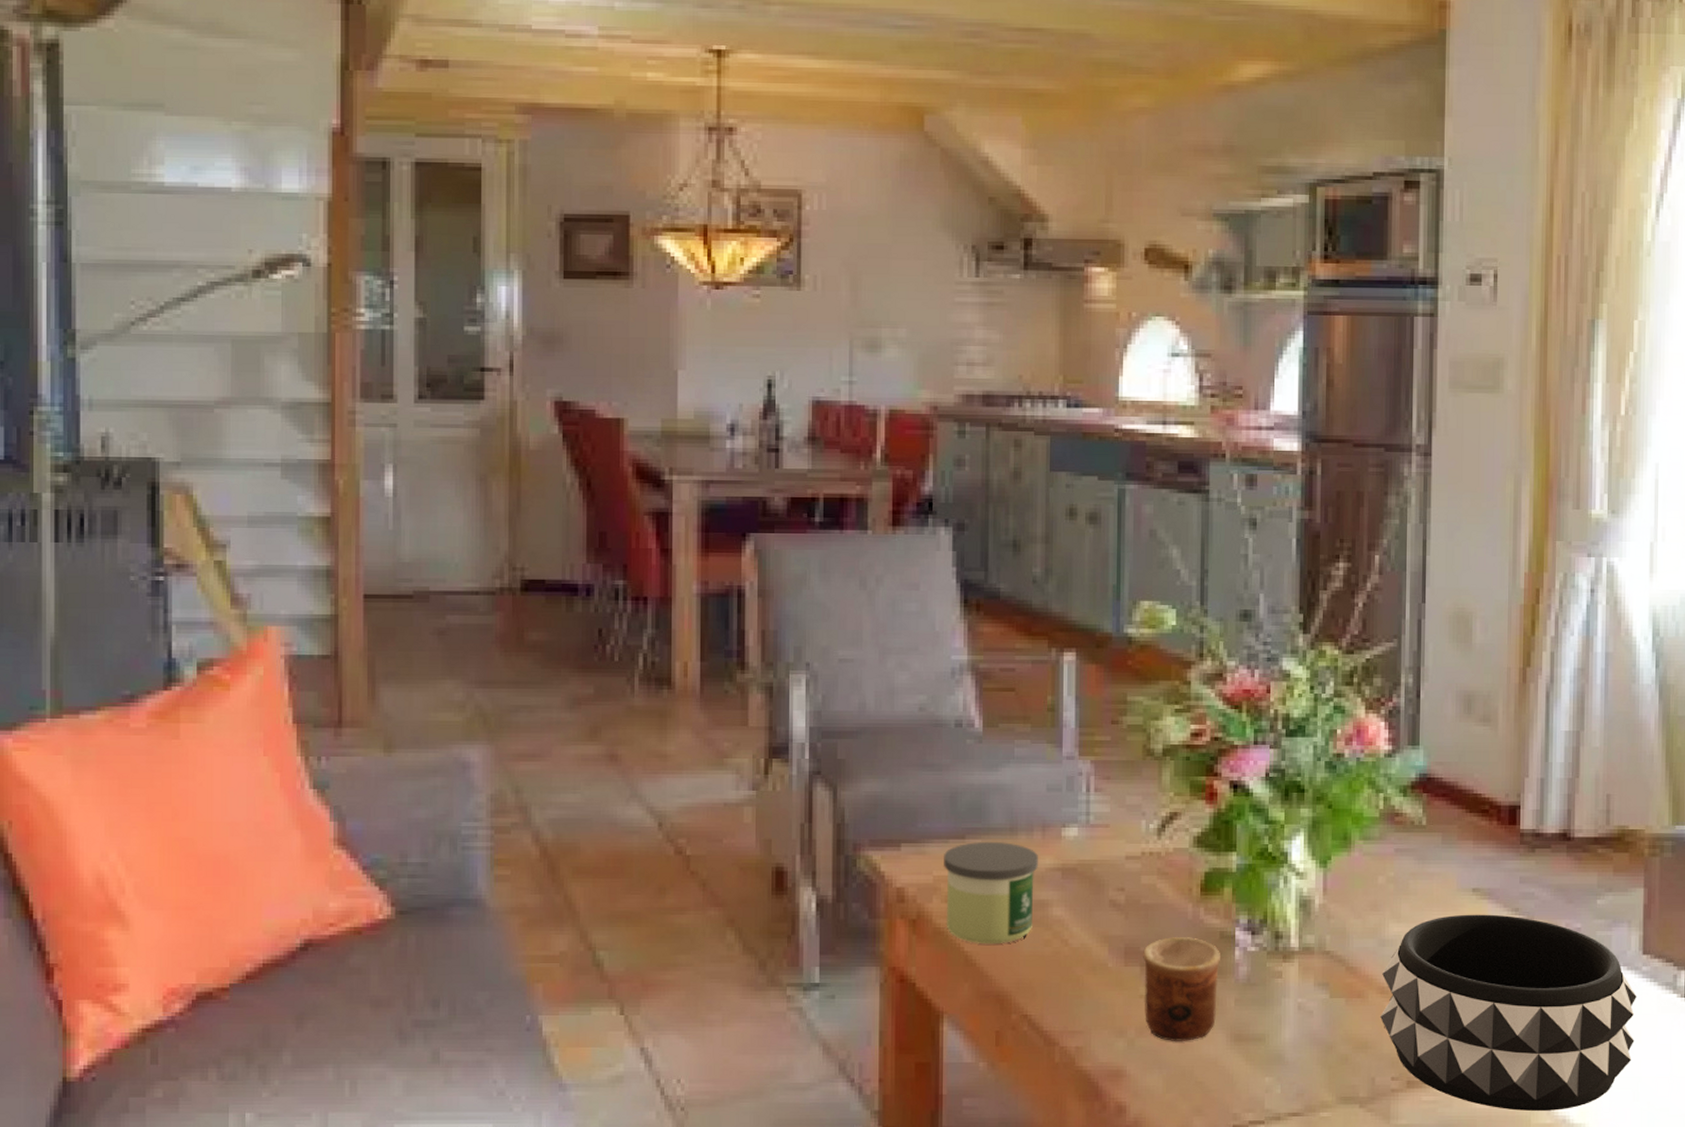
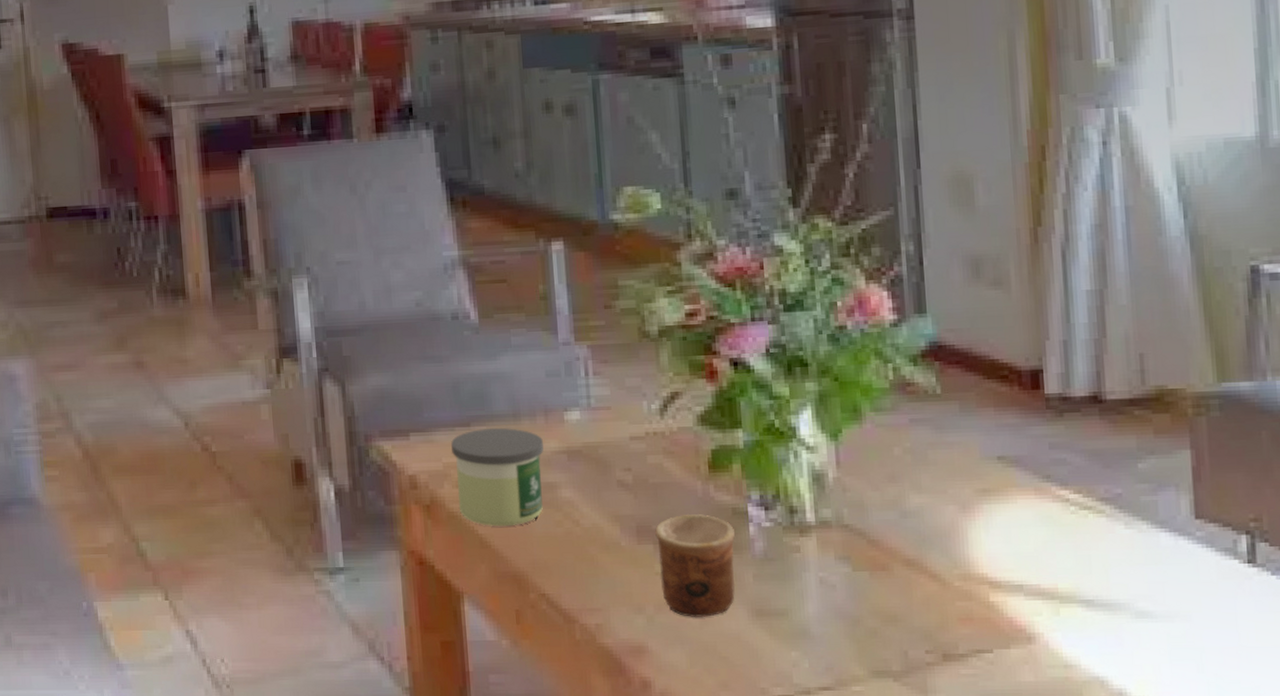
decorative bowl: present [1380,914,1636,1111] -> none [906,482,1194,684]

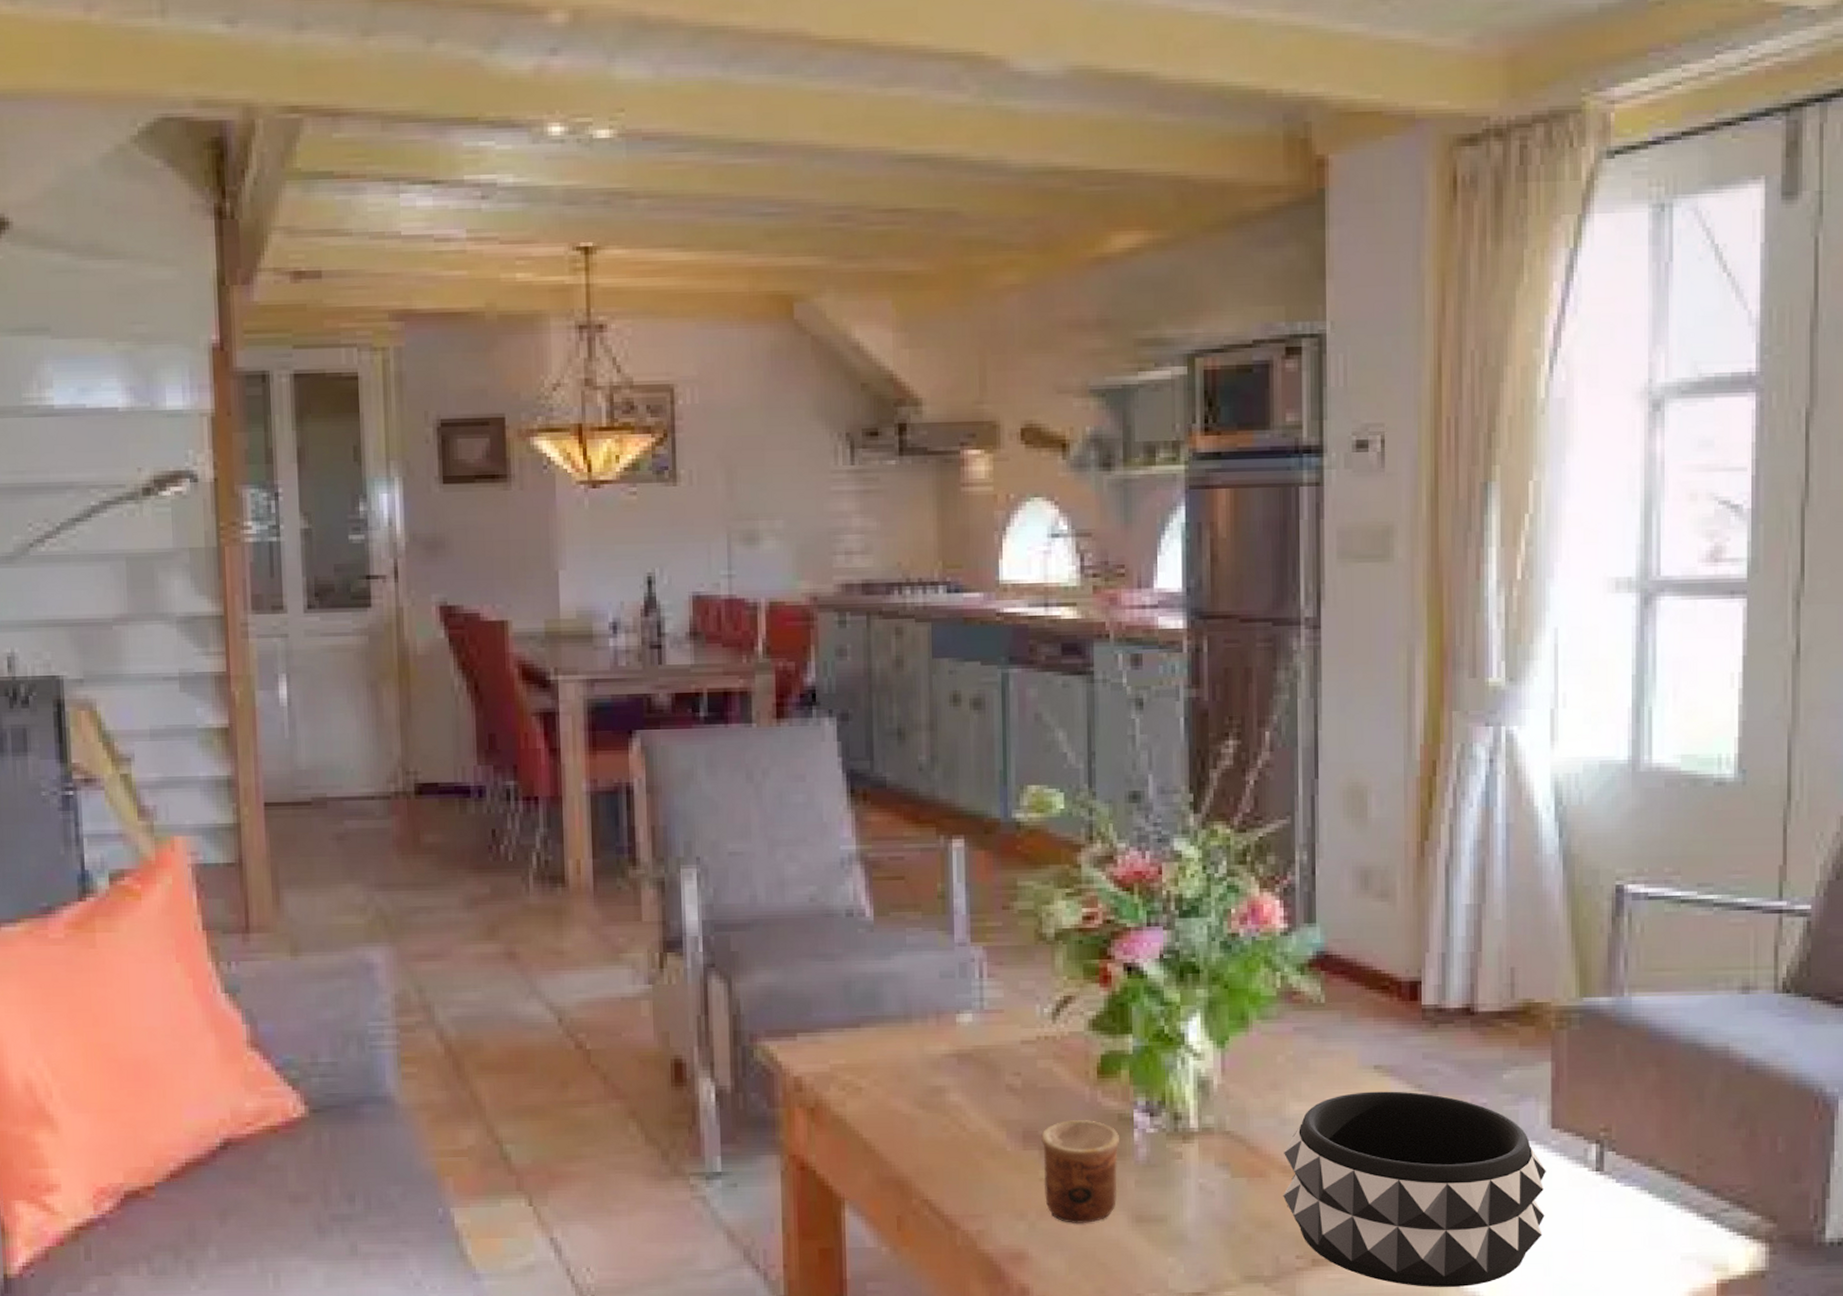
candle: present [451,427,544,527] -> none [839,1029,934,1131]
decorative bowl: none [906,482,1194,684] -> present [1283,1091,1546,1287]

